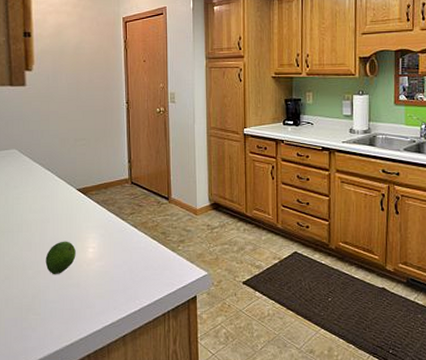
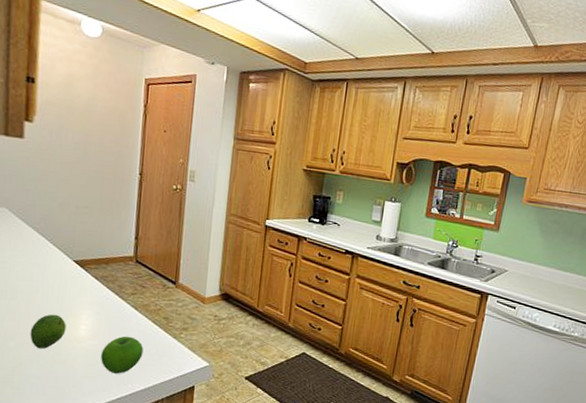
apple: none [109,254,146,291] -> present [101,336,144,374]

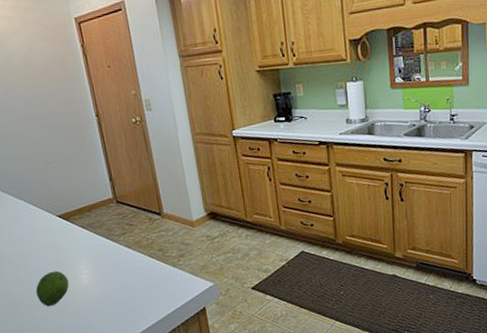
apple: present [101,336,144,374] -> none [108,275,149,314]

